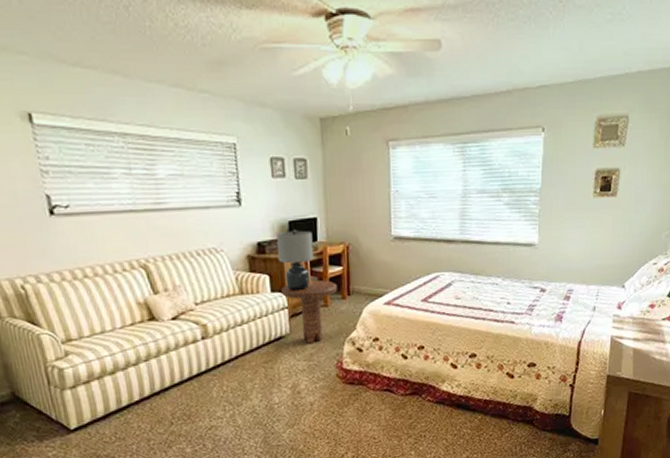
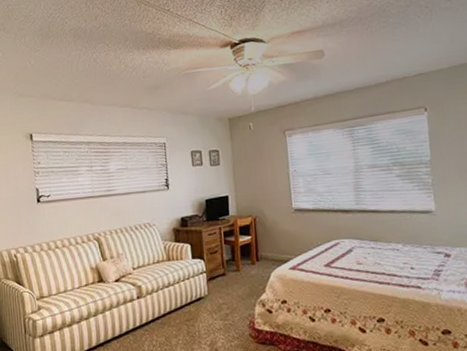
lamp: present [277,228,314,291] -> none [196,205,227,258]
side table: present [281,279,338,344] -> none [200,247,248,304]

